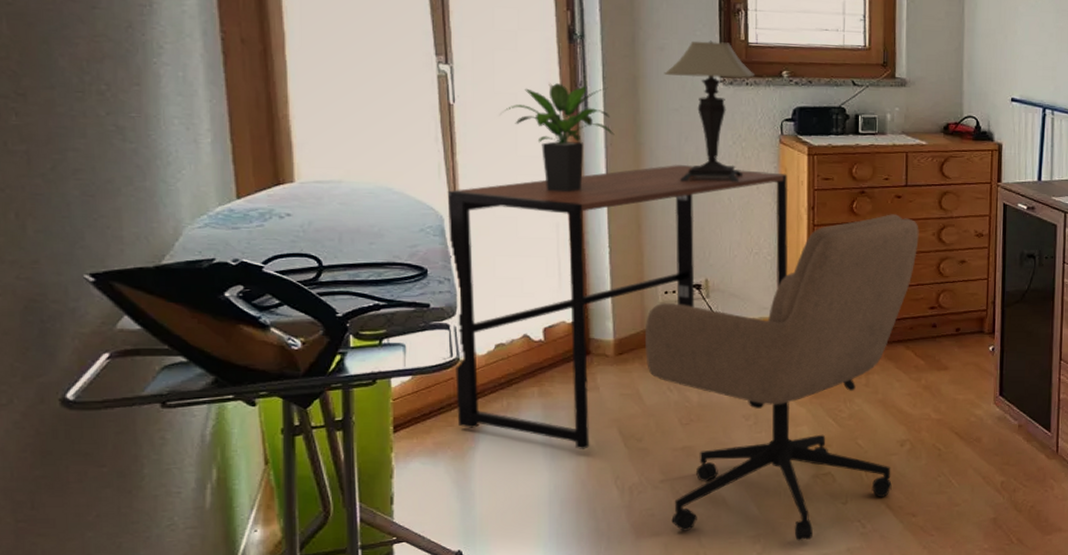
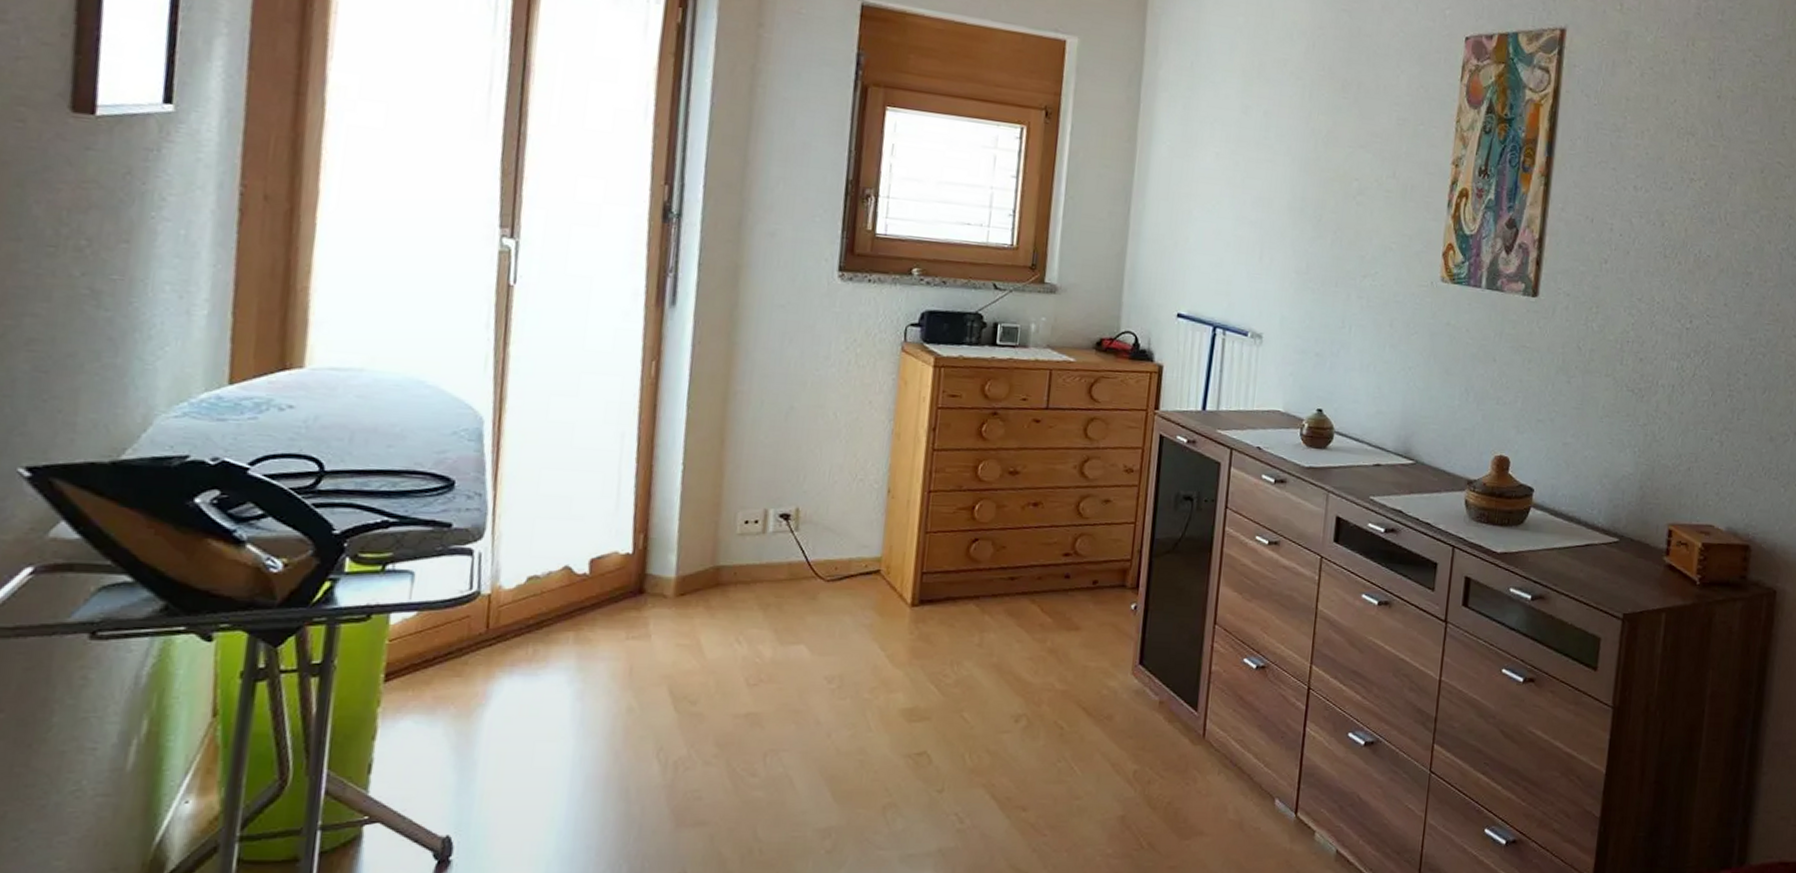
desk: present [447,164,788,449] -> none [467,370,908,712]
potted plant: present [501,81,615,193] -> none [570,265,705,397]
office chair: present [645,214,919,541] -> none [712,441,1059,837]
table lamp: present [664,40,755,182] -> none [772,227,880,394]

